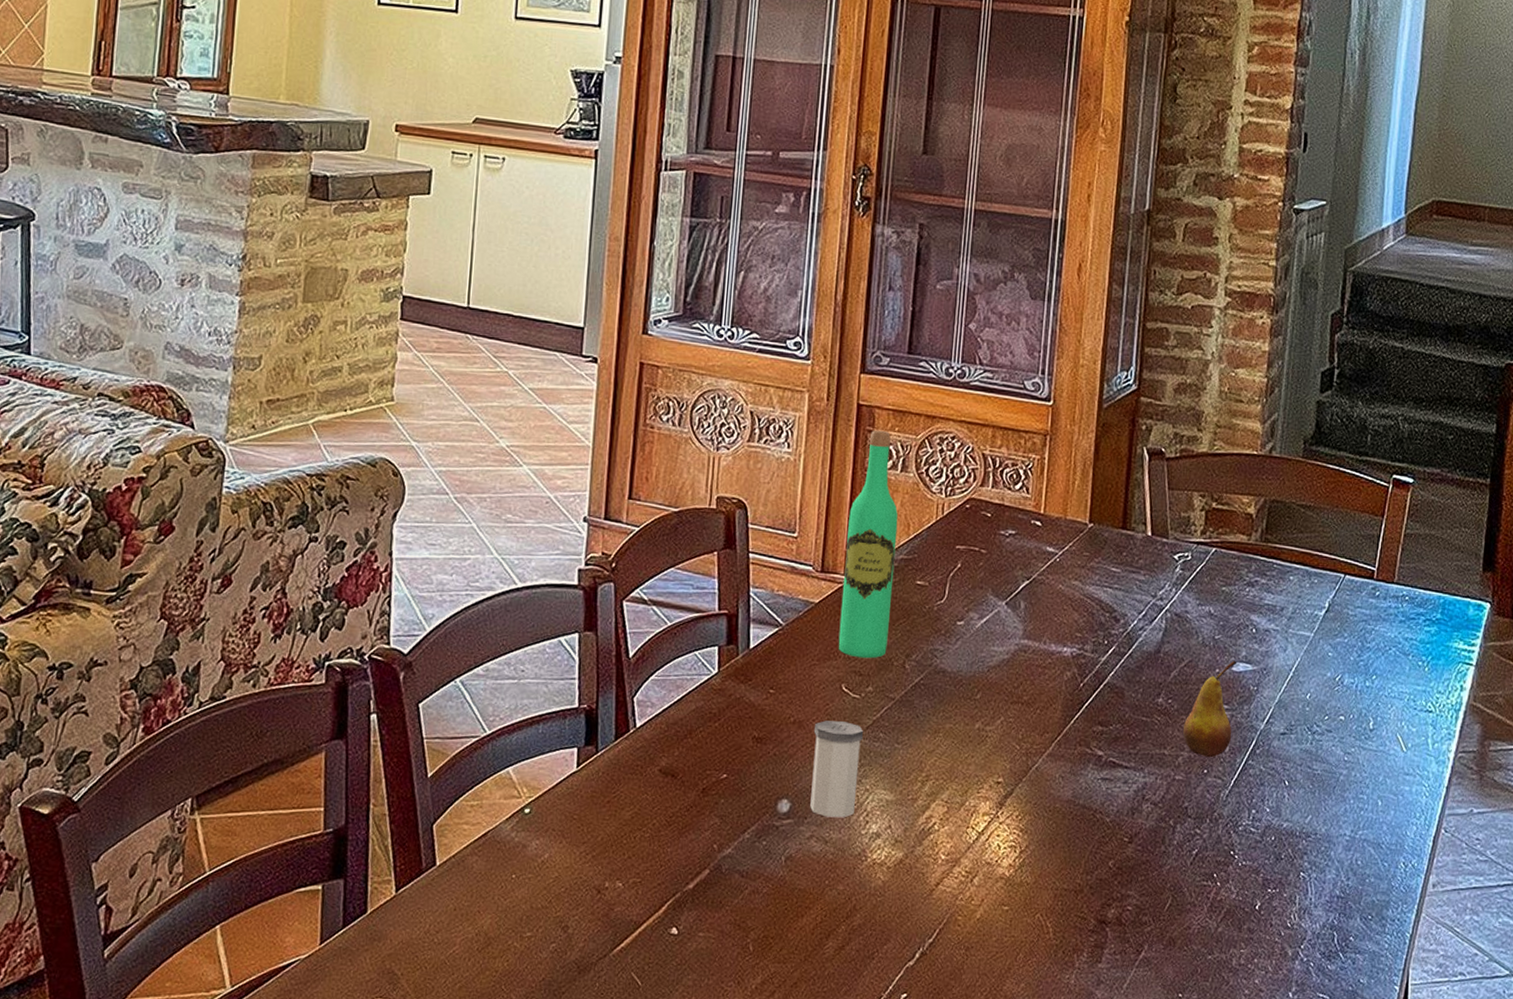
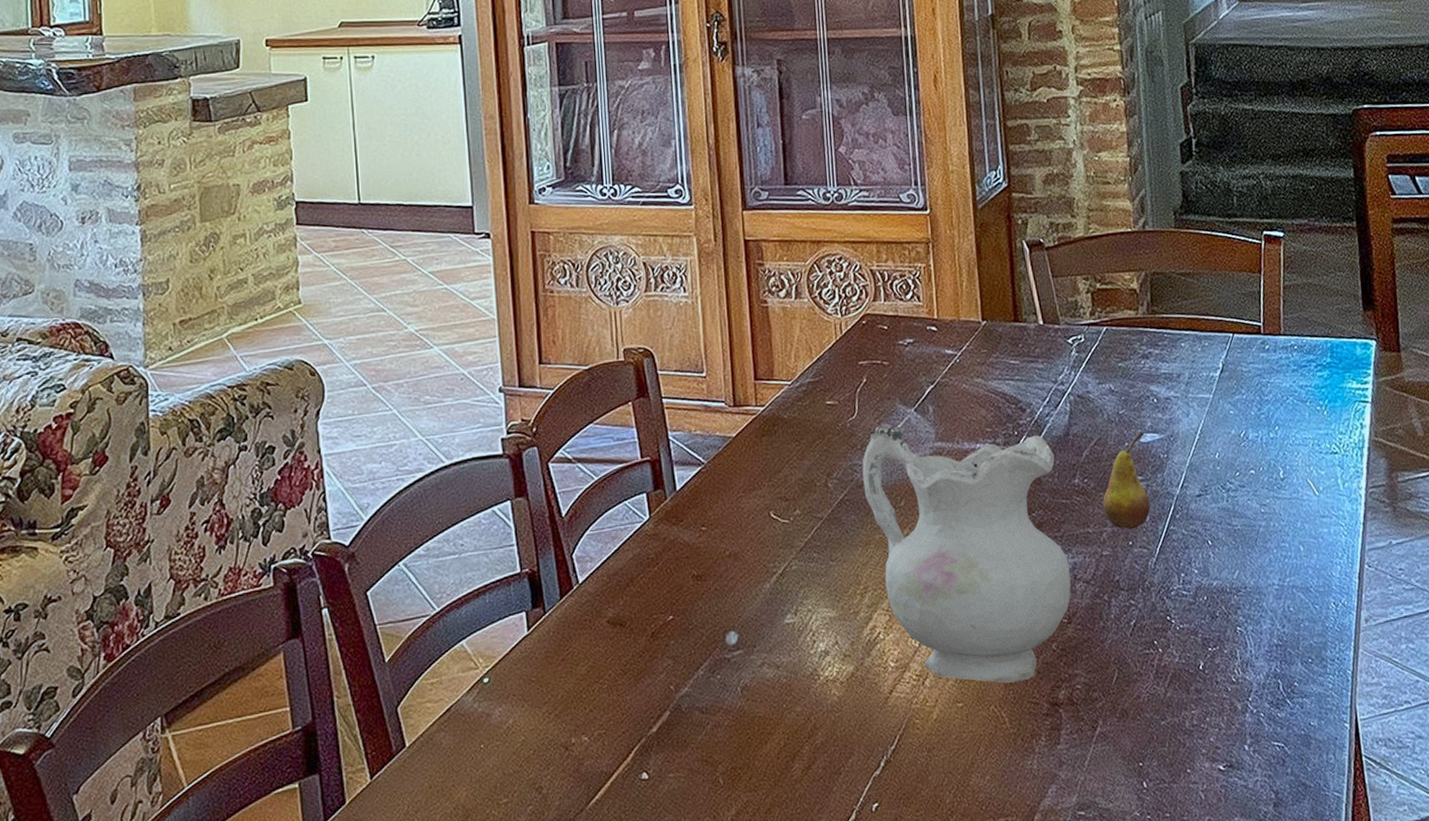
salt shaker: present [810,720,864,818] -> none [749,547,800,643]
wine bottle: present [838,430,899,659] -> none [752,262,808,484]
ceramic pitcher: none [941,614,1142,894] -> present [862,425,1071,683]

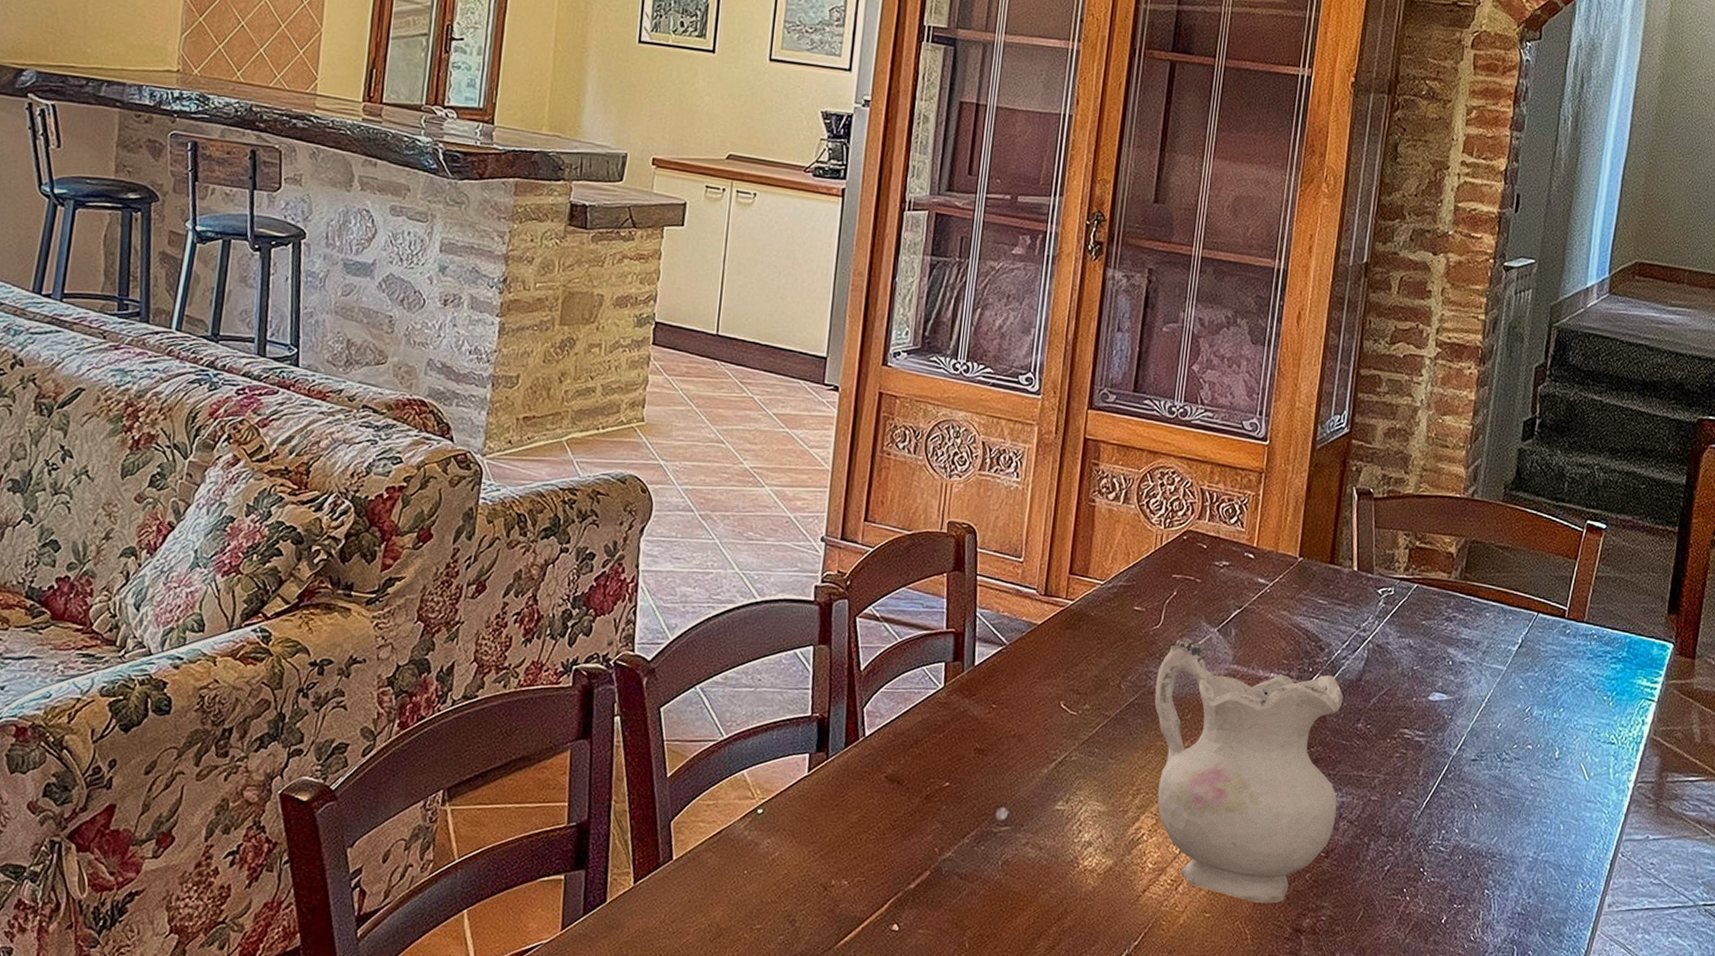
fruit: present [1103,431,1151,530] -> none [1380,690,1433,781]

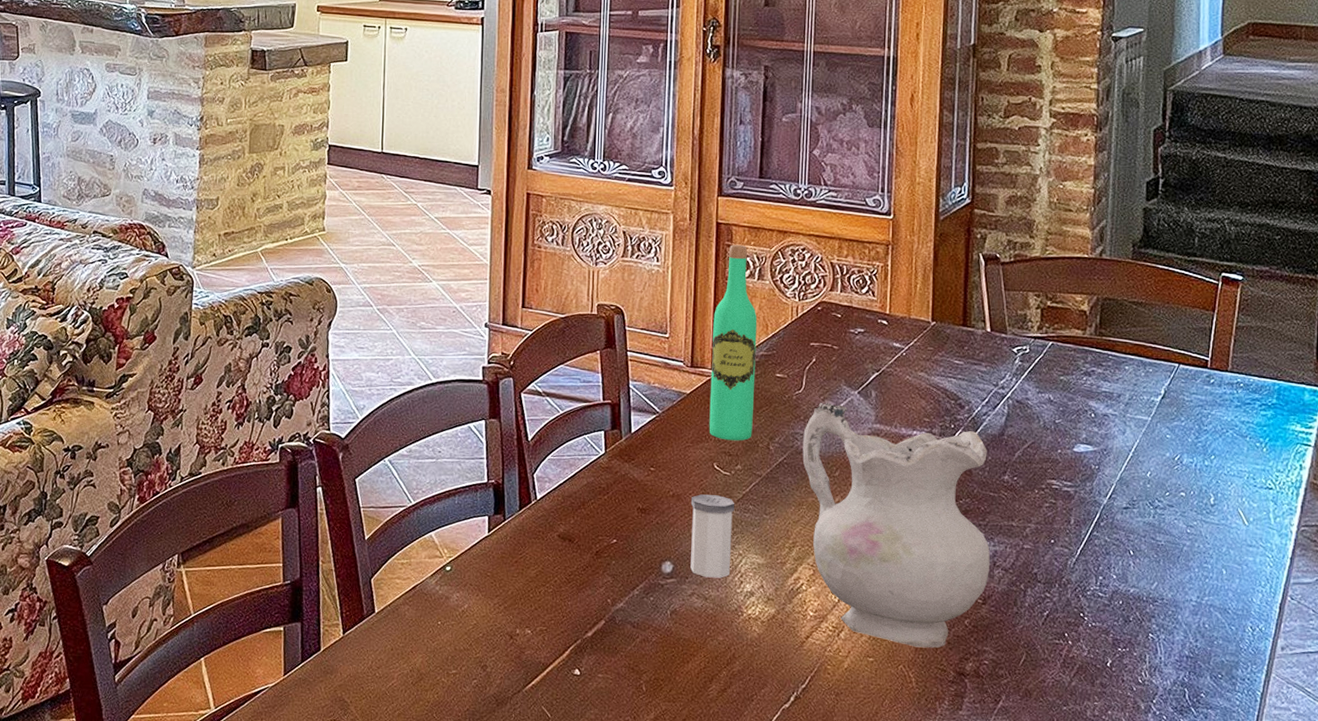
salt shaker: none [1027,735,1080,827] -> present [690,494,735,578]
wine bottle: none [1058,463,1119,679] -> present [709,244,757,441]

